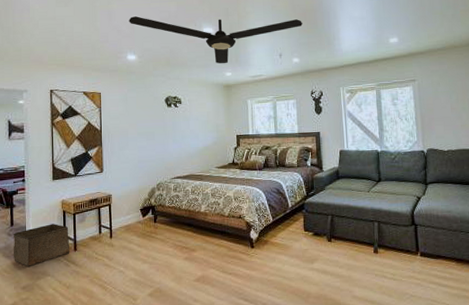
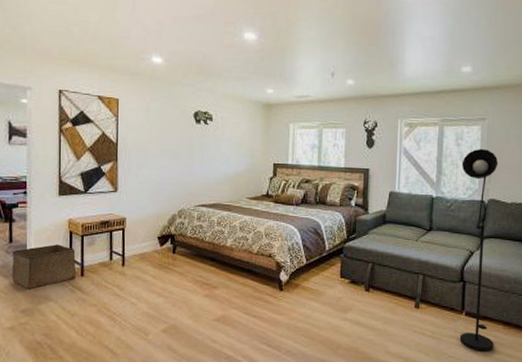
ceiling fan: present [129,16,302,64] -> none [156,10,362,79]
floor lamp: none [399,105,451,288] -> present [459,148,499,351]

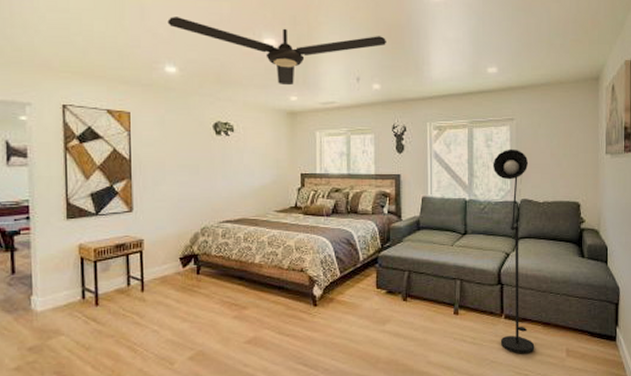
storage bin: present [11,244,77,289] -> none [14,272,90,323]
ceiling fan: none [156,10,362,79] -> present [167,17,386,86]

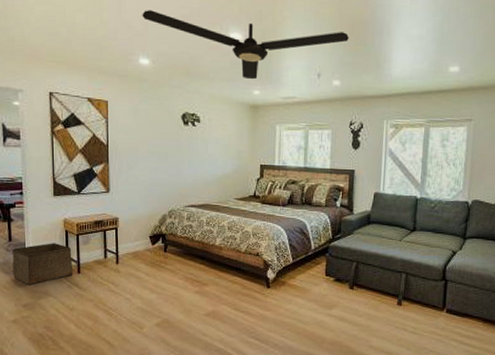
storage bin: none [14,272,90,323] -> present [11,243,74,285]
floor lamp: present [492,148,535,353] -> none [440,149,484,346]

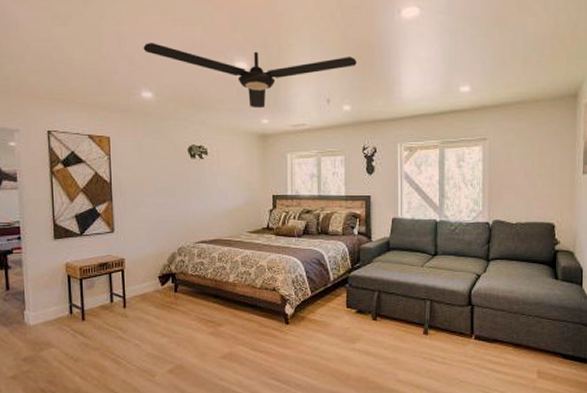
storage bin: present [11,243,74,285] -> none [9,289,77,336]

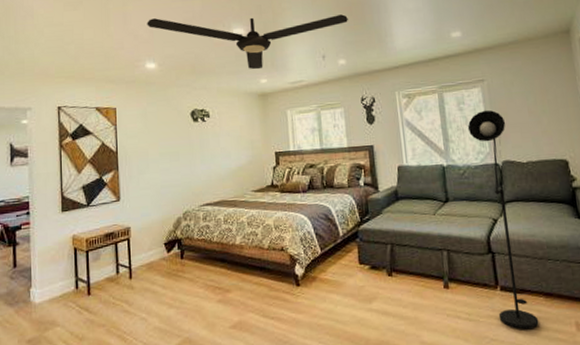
floor lamp: none [464,169,505,374] -> present [467,110,539,329]

